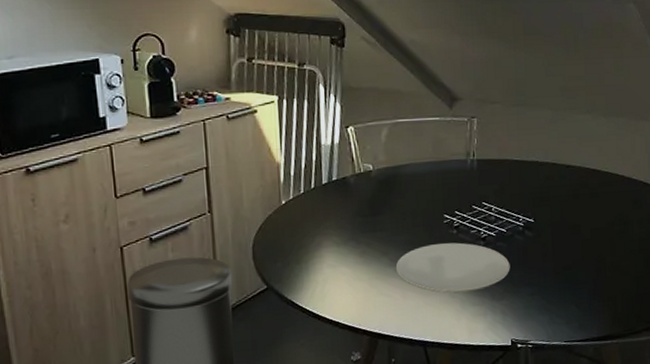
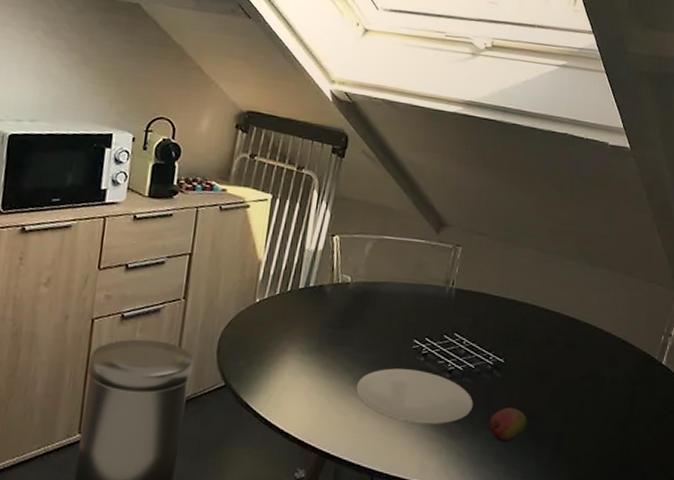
fruit: none [527,262,564,295] -> present [488,407,528,442]

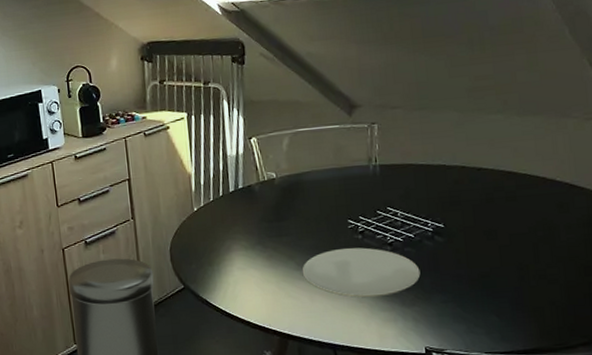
fruit: present [488,407,528,442] -> none [440,269,481,303]

